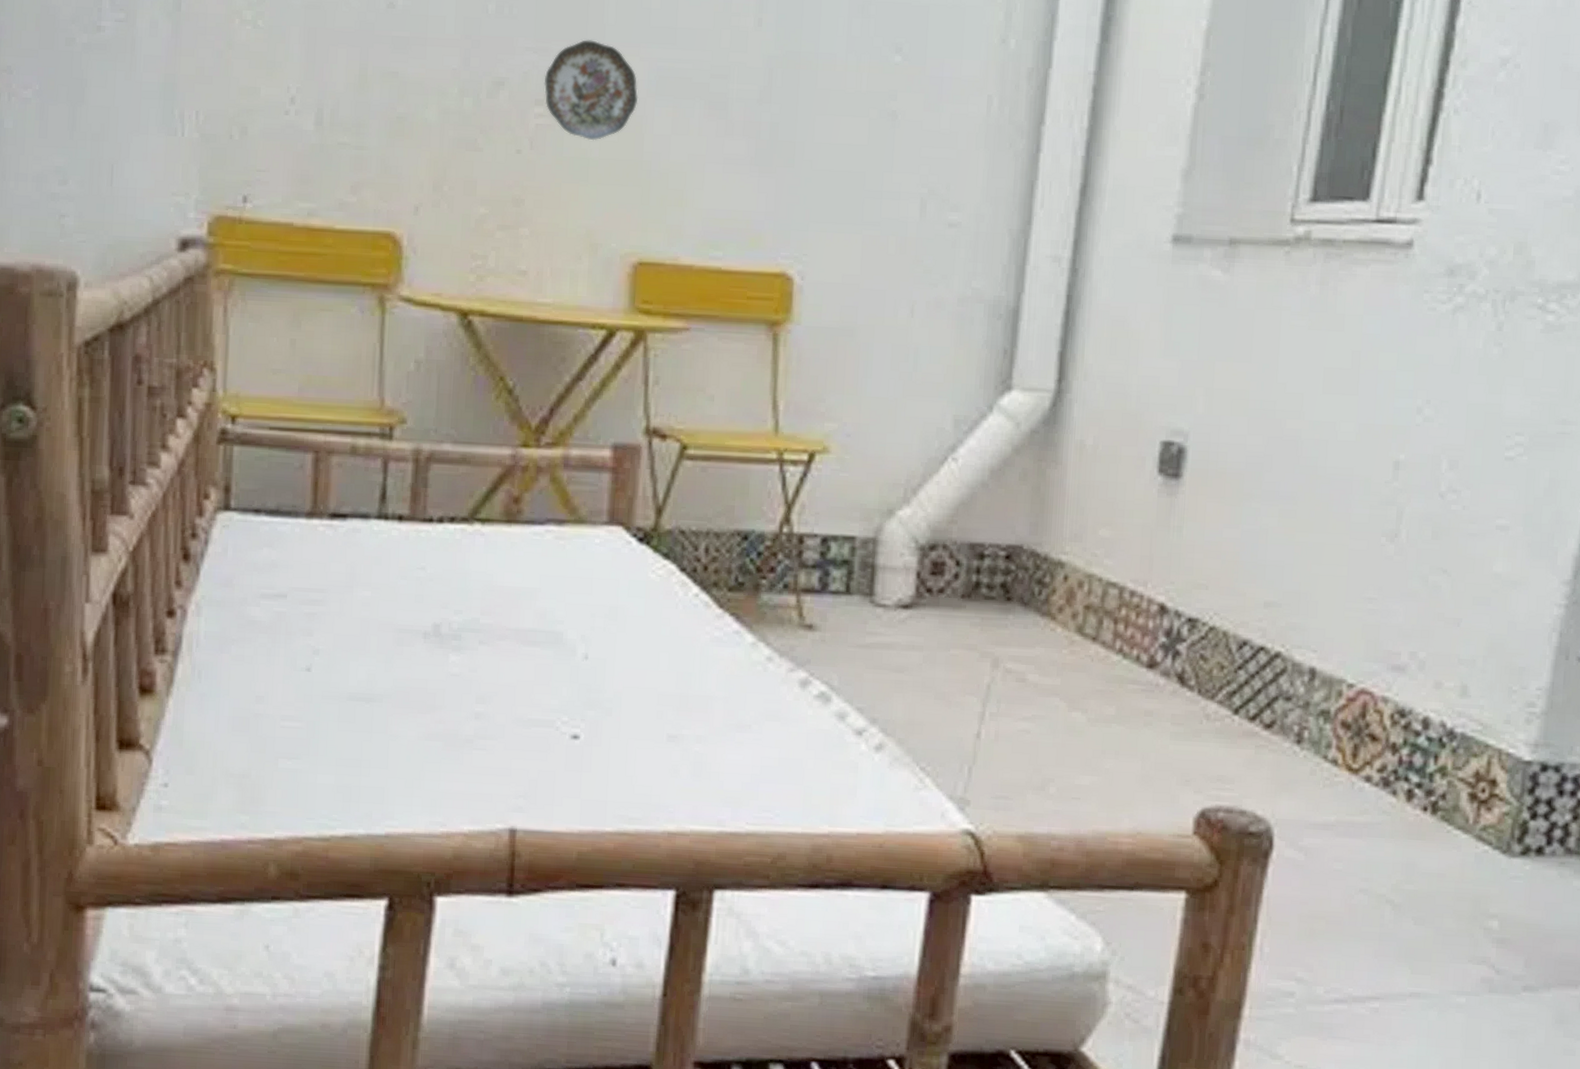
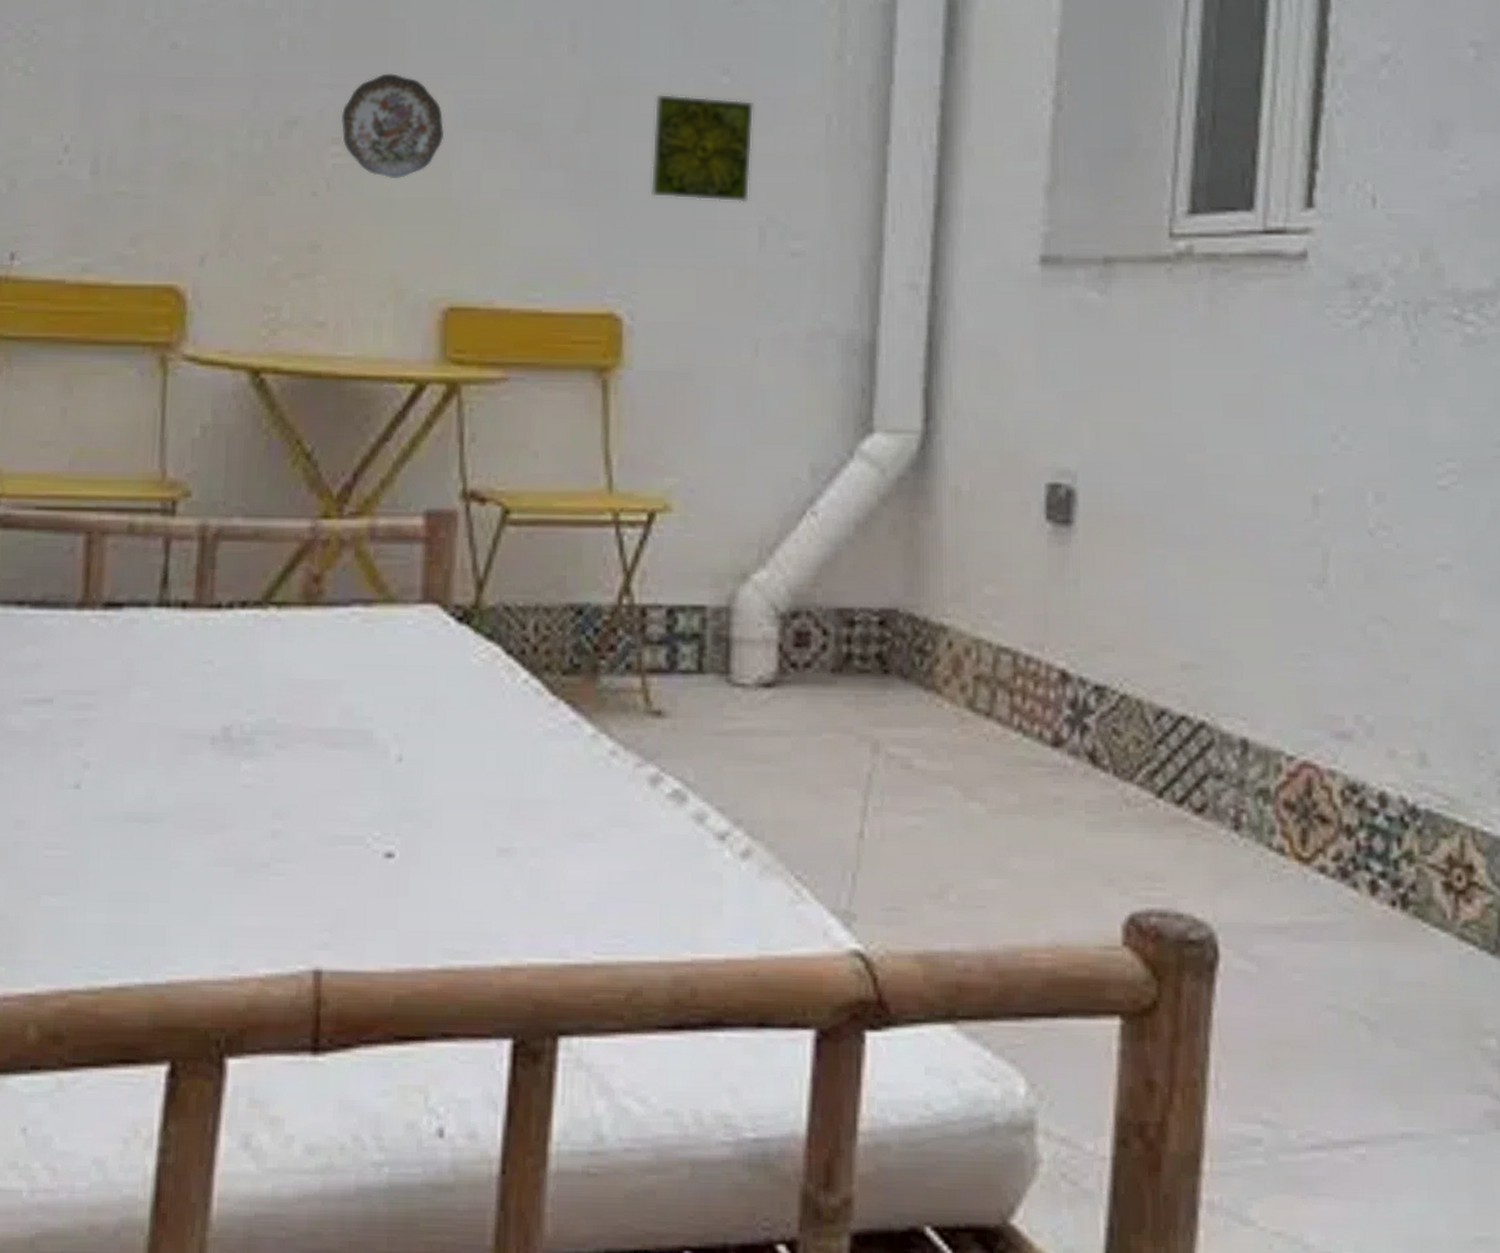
decorative tile: none [824,69,923,175] -> present [650,94,754,202]

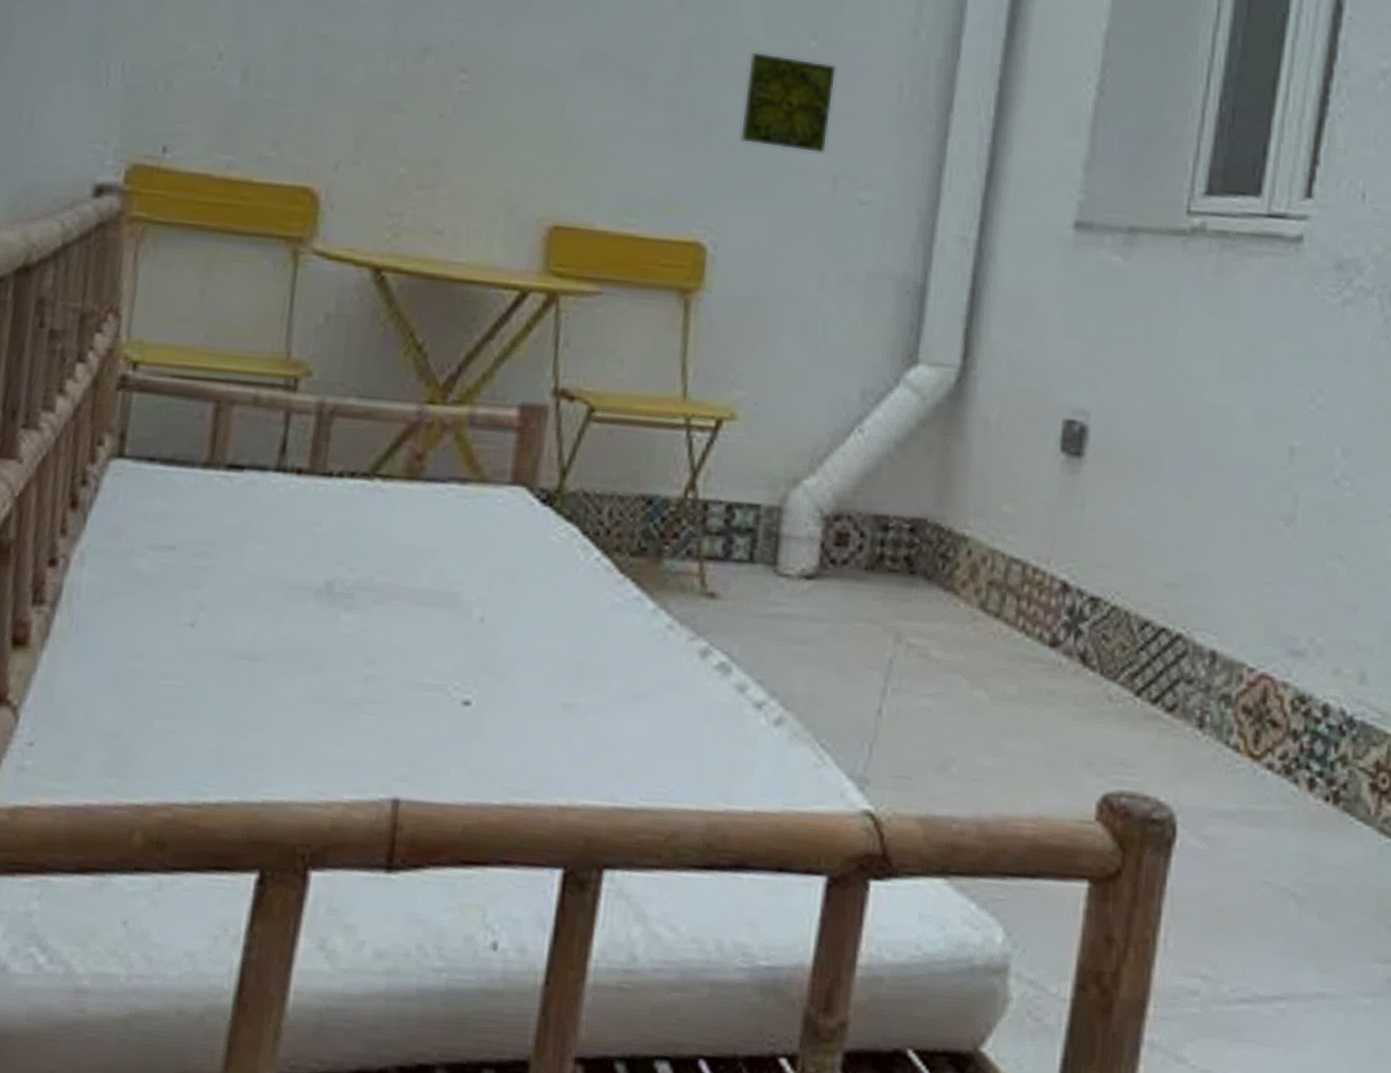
decorative plate: present [341,73,445,179] -> none [469,13,562,109]

